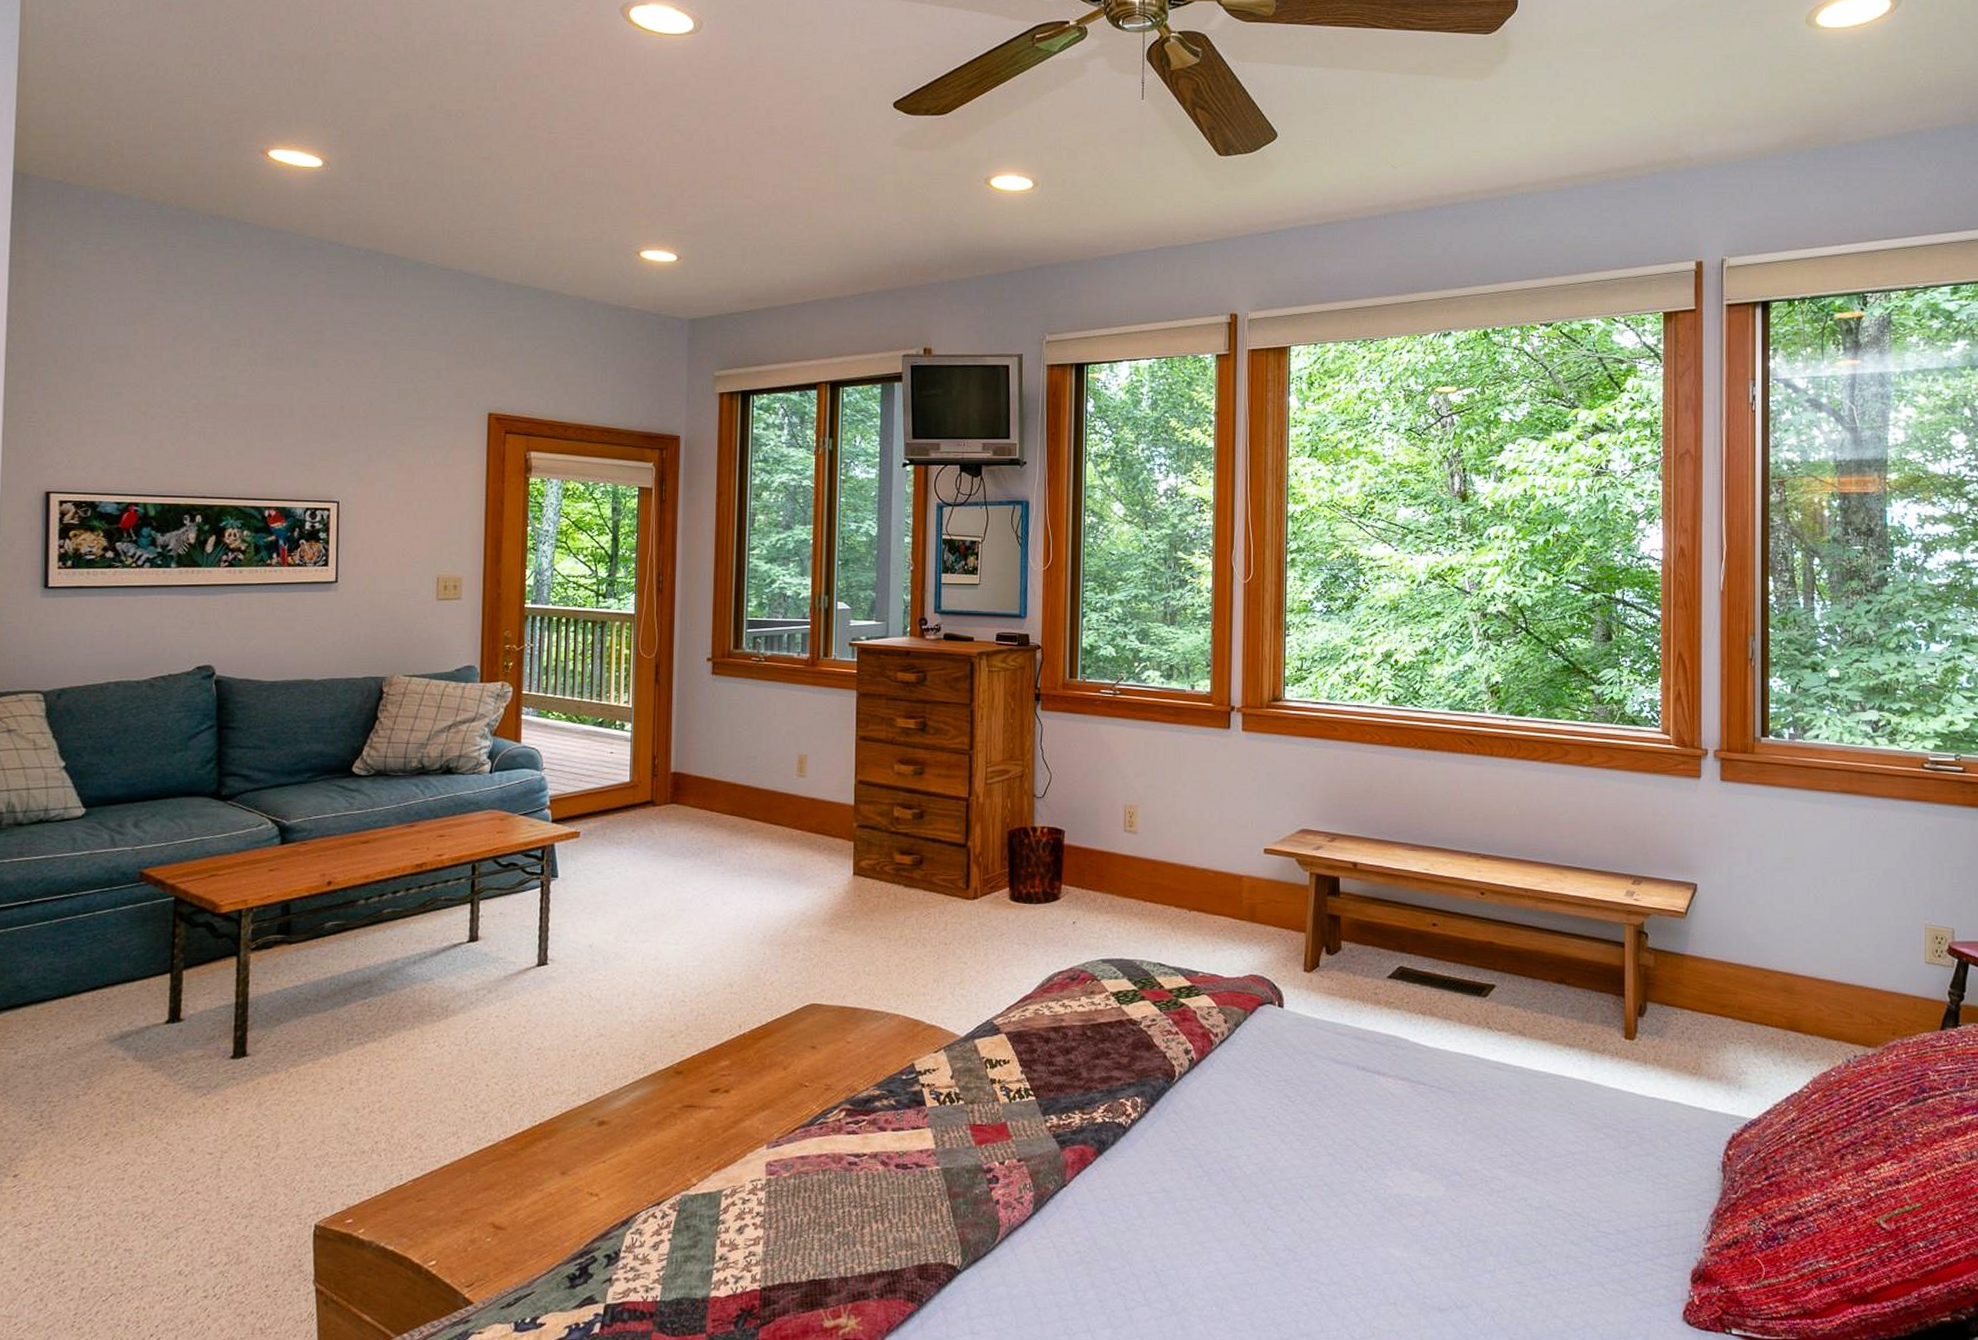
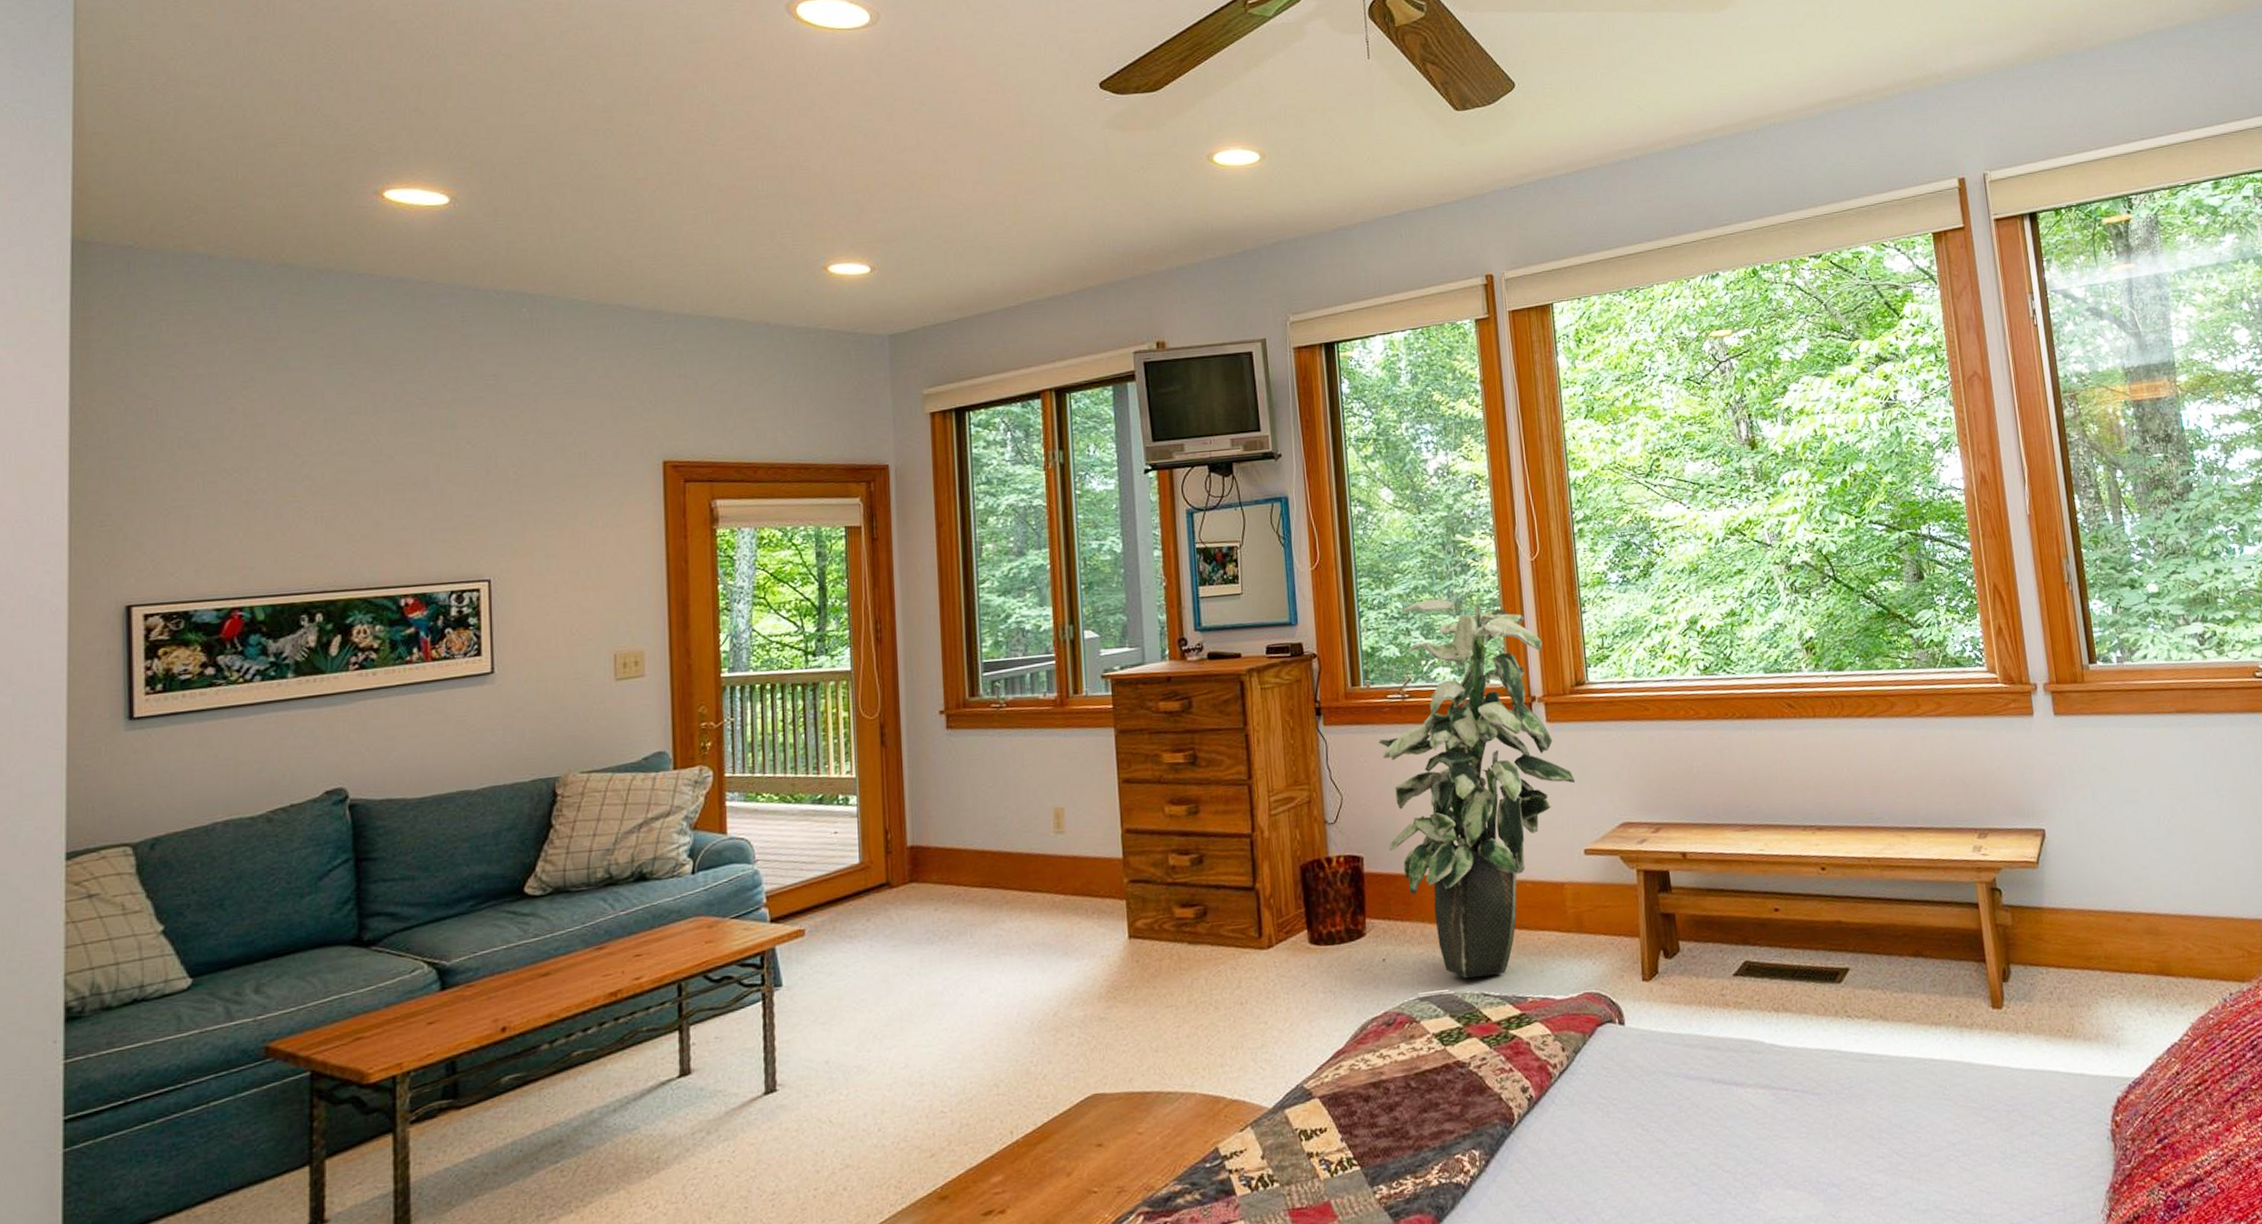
indoor plant: none [1088,608,1263,948] -> present [1378,599,1576,978]

